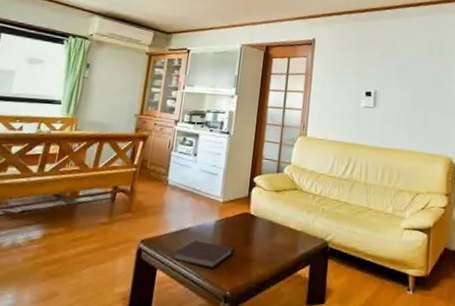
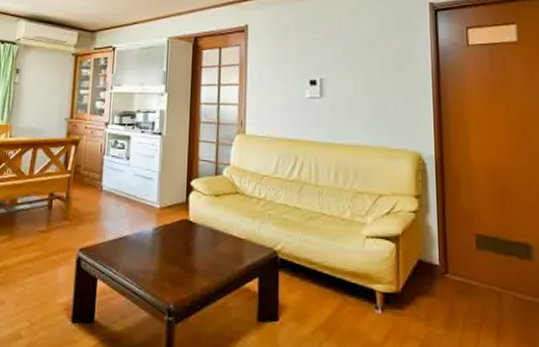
notebook: present [172,240,235,268] -> none [111,249,175,279]

